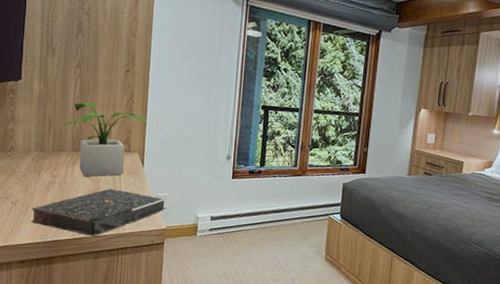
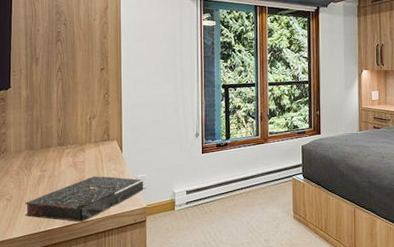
potted plant: present [63,102,148,177] -> none [49,100,123,168]

